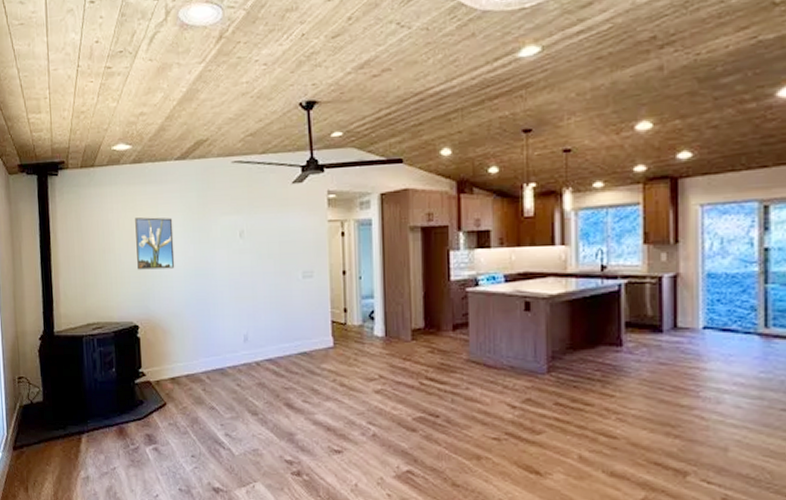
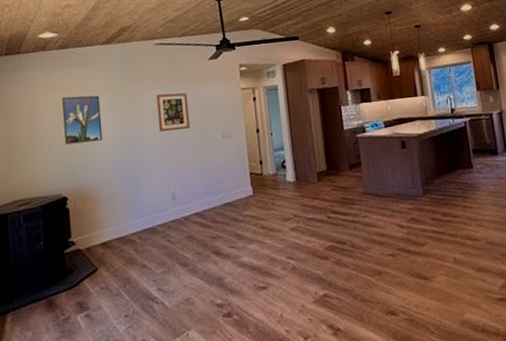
wall art: none [231,220,268,265] -> present [156,92,191,133]

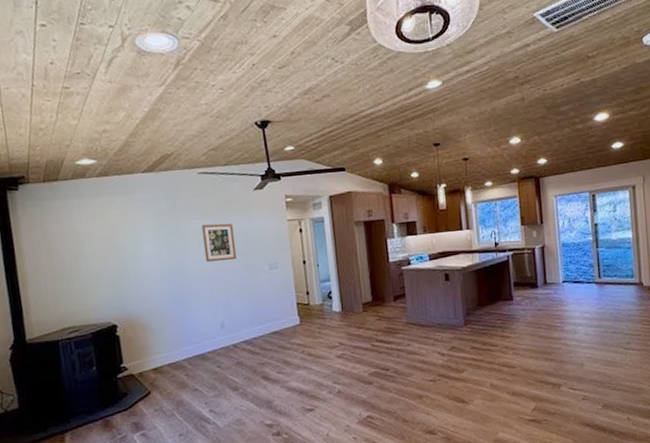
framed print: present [62,95,103,145] -> none [105,224,150,274]

